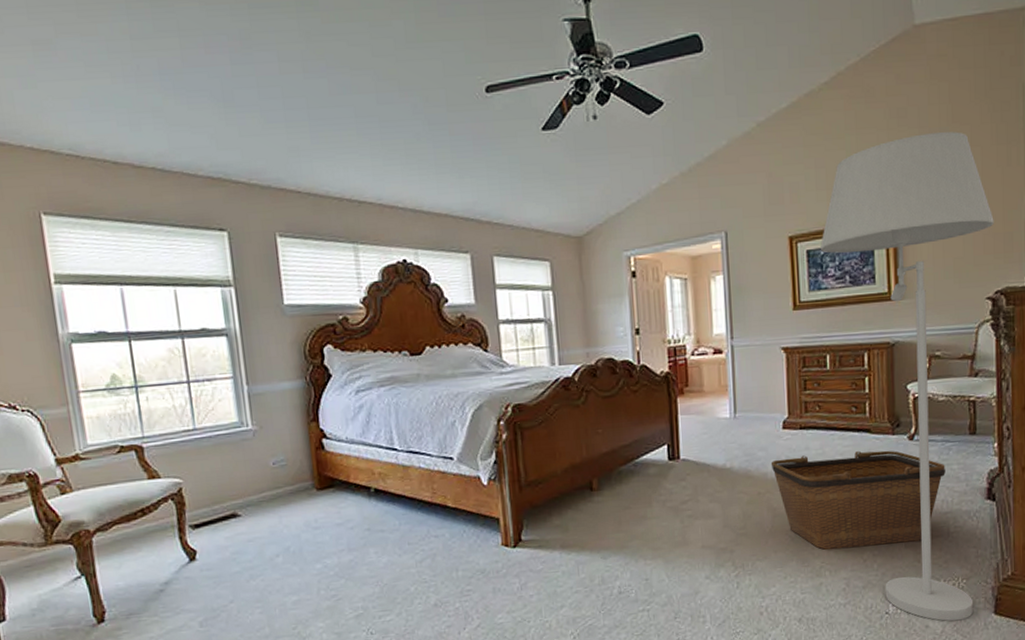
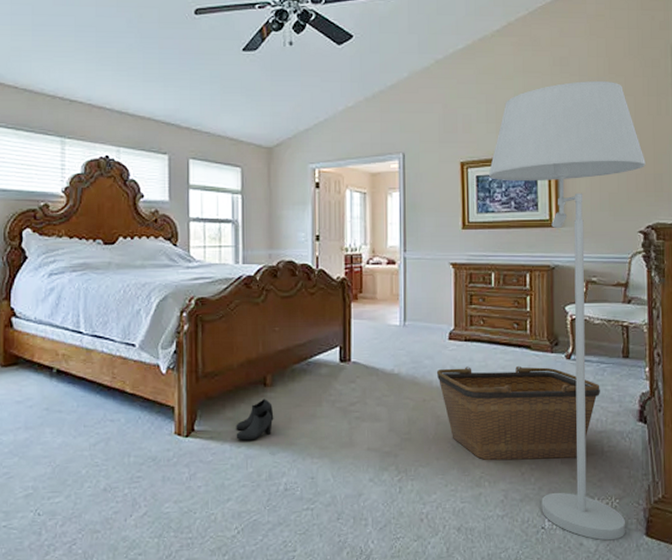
shoe: none [564,503,603,547] -> present [236,399,274,441]

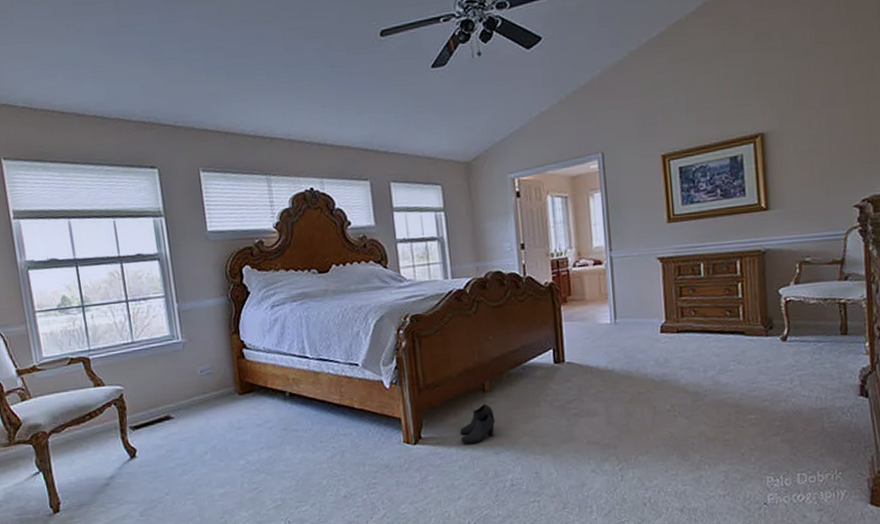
bicycle basket: present [436,365,600,460] -> none [650,351,819,445]
floor lamp: present [488,81,646,541] -> none [691,51,859,512]

